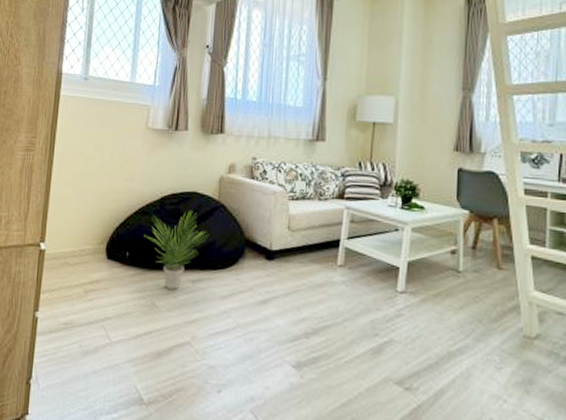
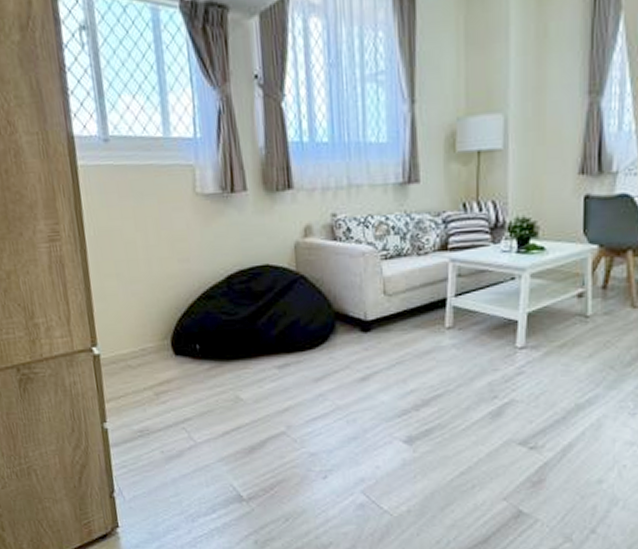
potted plant: present [144,210,210,289] -> none [213,286,291,379]

